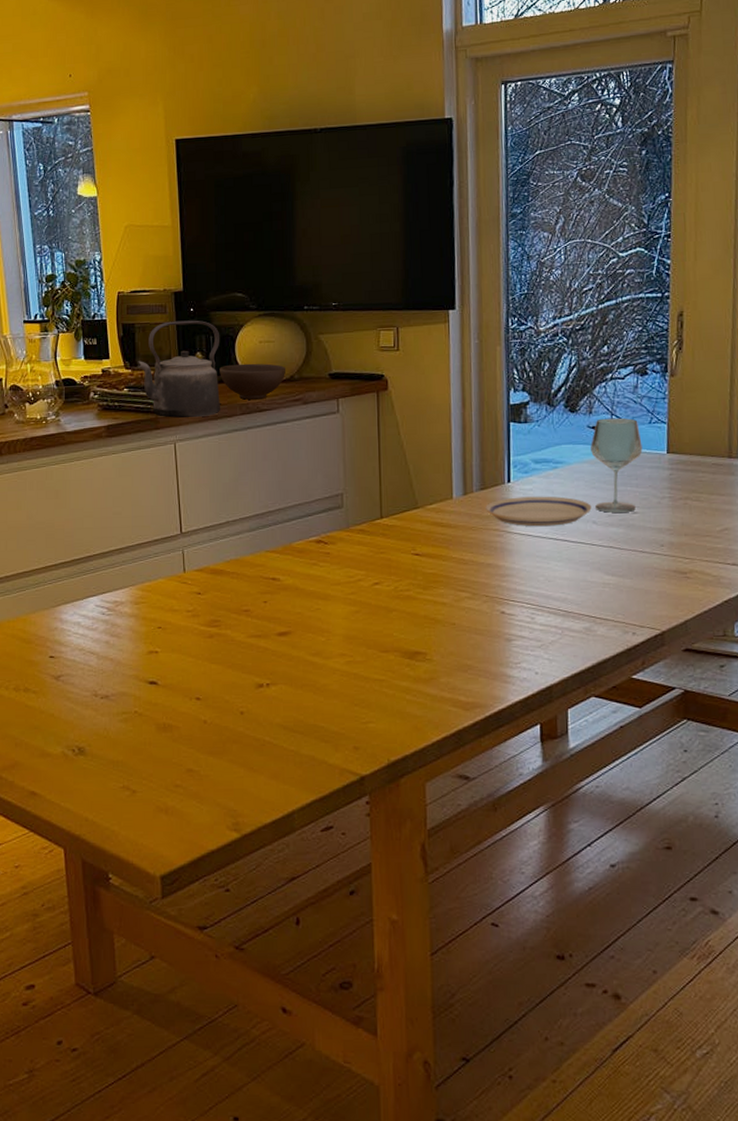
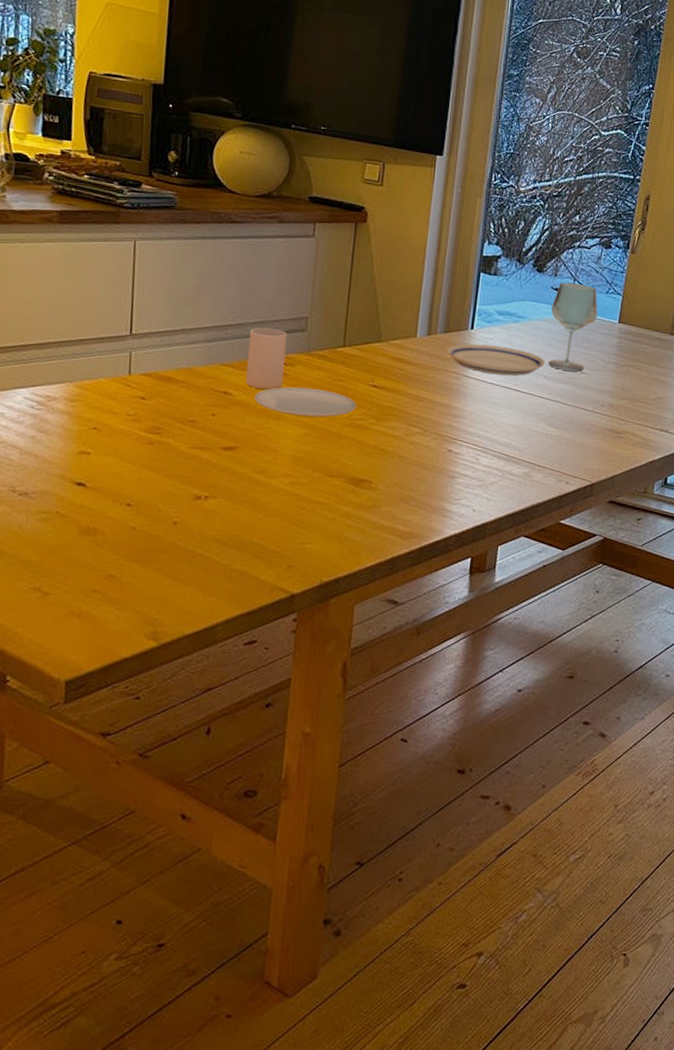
kettle: present [137,320,220,419] -> none [102,113,199,219]
bowl: present [220,363,287,400] -> none [193,169,265,211]
cup: none [289,509,326,572] -> present [245,327,287,391]
plate: none [301,564,402,594] -> present [254,387,357,418]

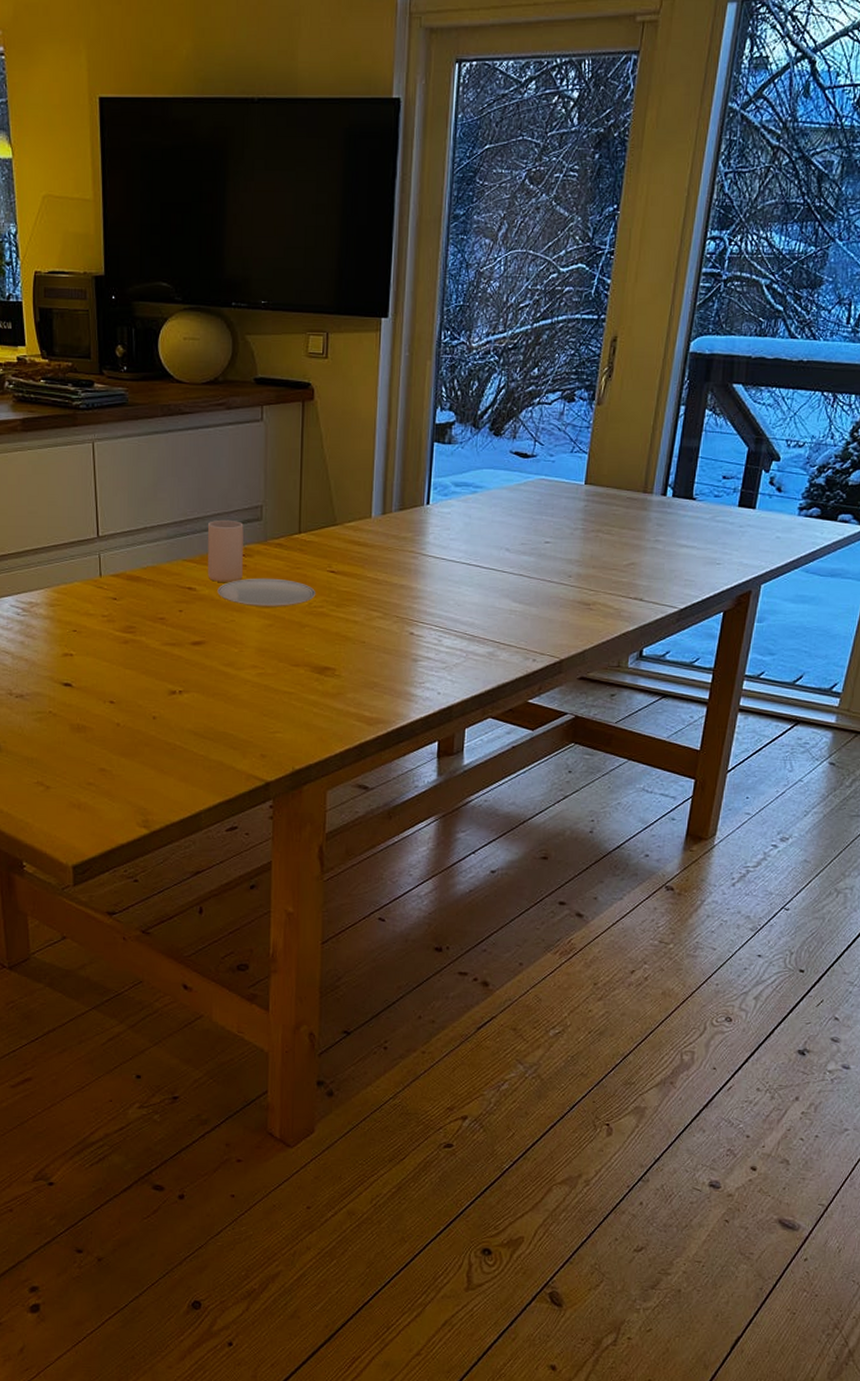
plate: present [447,343,545,376] -> none [403,519,506,551]
wine glass: present [548,282,598,372] -> none [510,444,562,541]

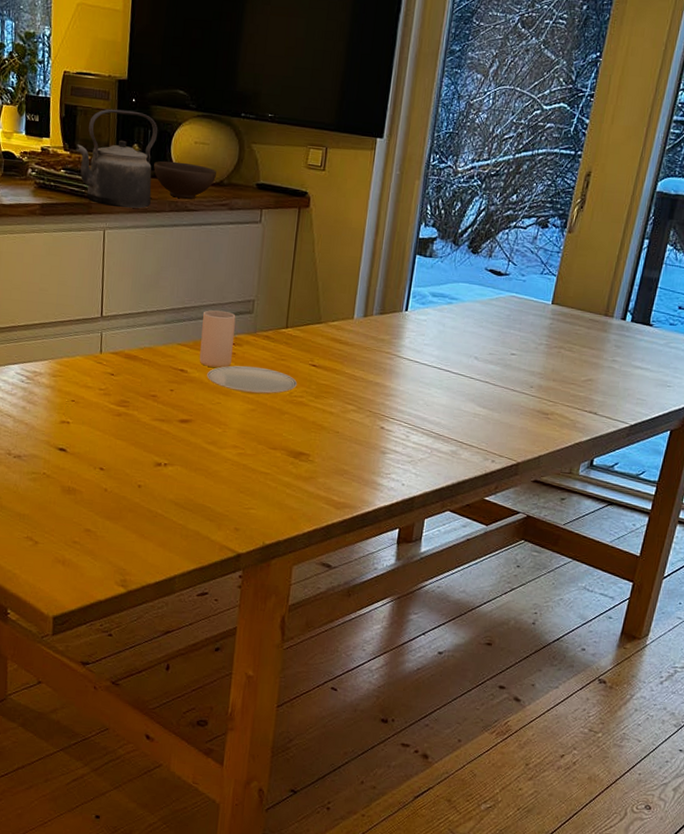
kettle: none [54,309,143,417] -> present [75,109,158,209]
bowl: none [141,361,211,401] -> present [153,160,217,199]

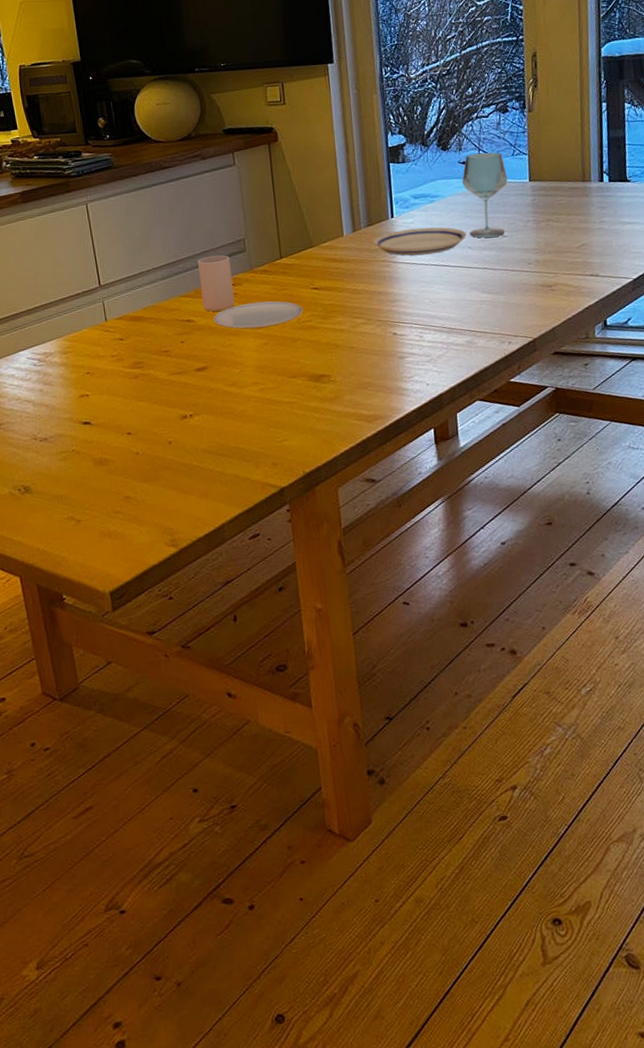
kettle: present [75,109,158,209] -> none [44,88,126,181]
bowl: present [153,160,217,199] -> none [122,124,184,159]
plate: none [382,325,476,357] -> present [373,227,467,256]
wine glass: none [479,263,532,353] -> present [462,152,508,238]

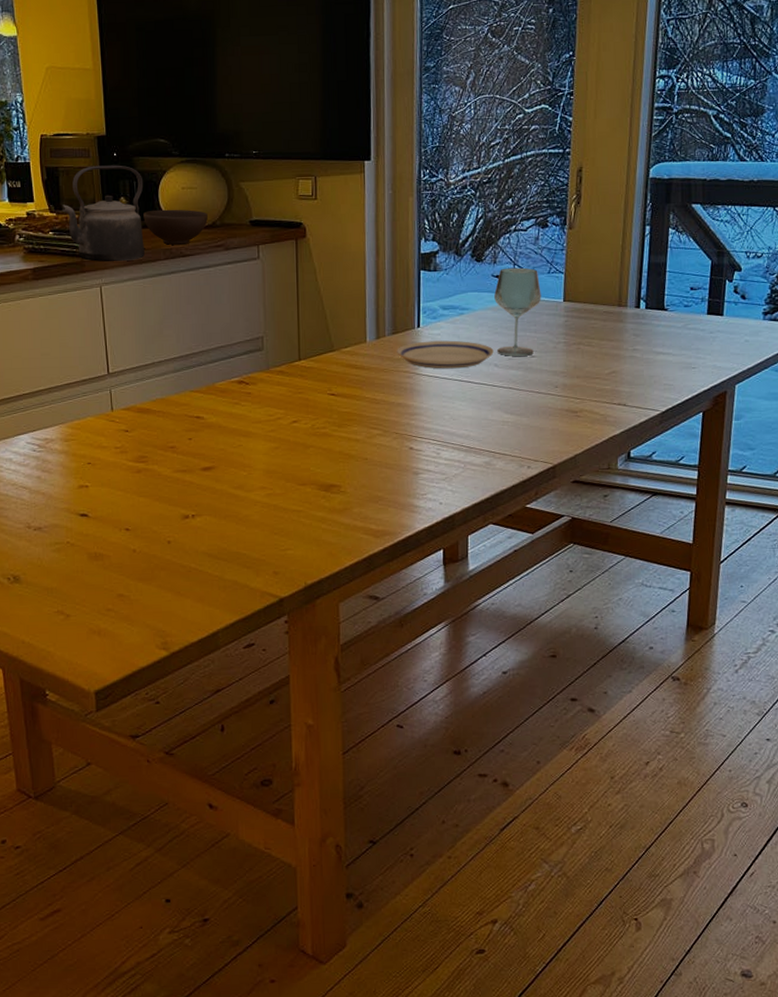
kettle: none [44,88,126,181] -> present [61,165,145,262]
bowl: none [122,124,184,159] -> present [143,209,209,245]
cup: present [197,255,235,312] -> none [212,351,248,411]
plate: present [213,301,304,330] -> none [224,403,319,431]

